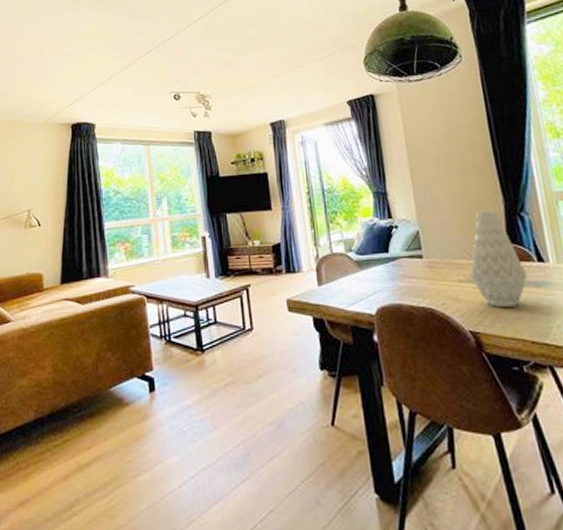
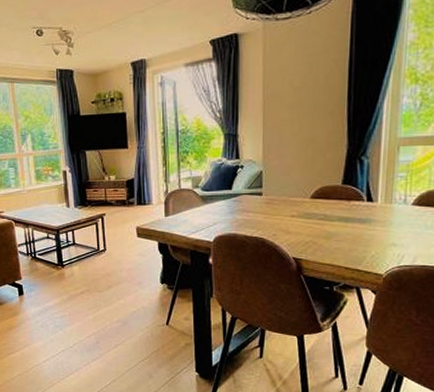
vase: present [469,209,528,308] -> none [302,153,355,240]

